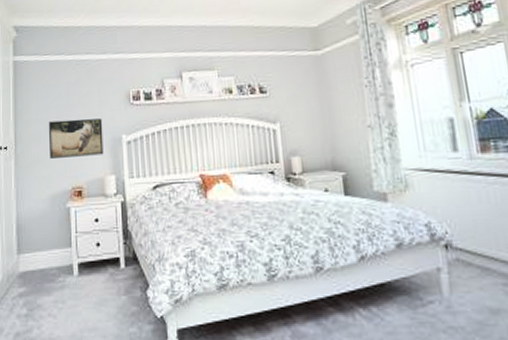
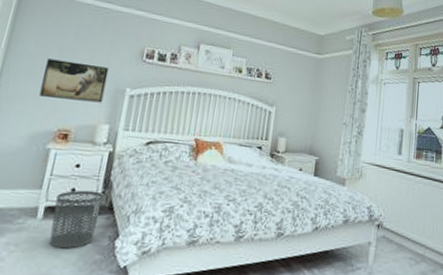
waste bin: none [86,243,127,303] -> present [49,190,104,249]

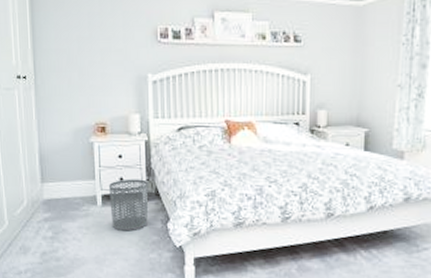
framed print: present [39,58,110,103] -> none [70,53,128,93]

